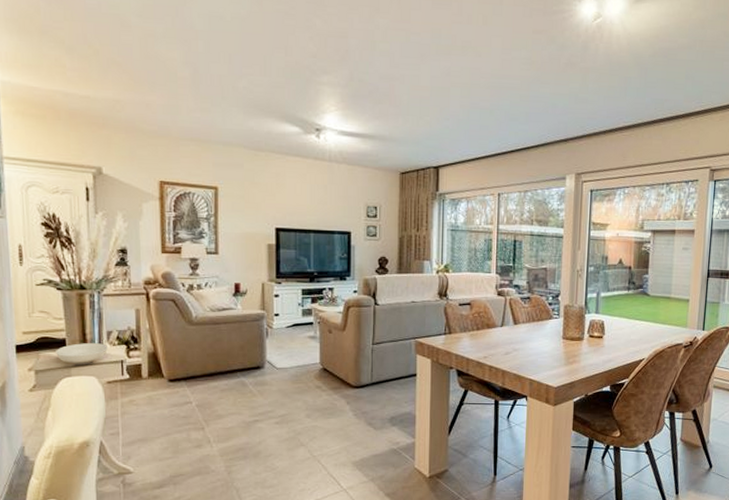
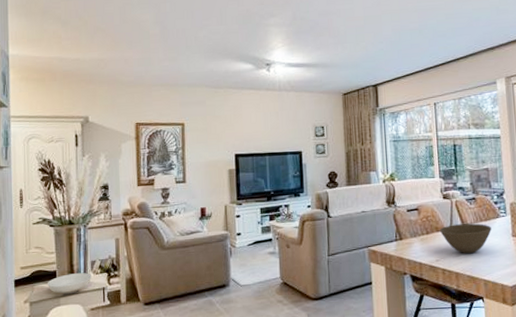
bowl: none [491,322,543,353] -> present [440,223,492,254]

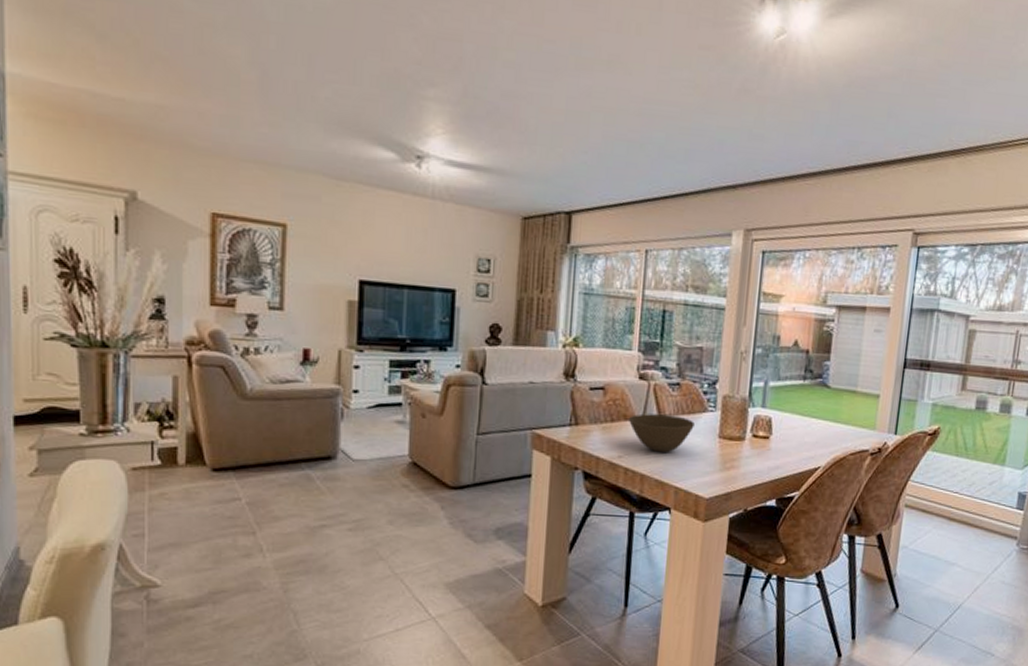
bowl: present [47,273,92,295] -> none [65,416,136,445]

